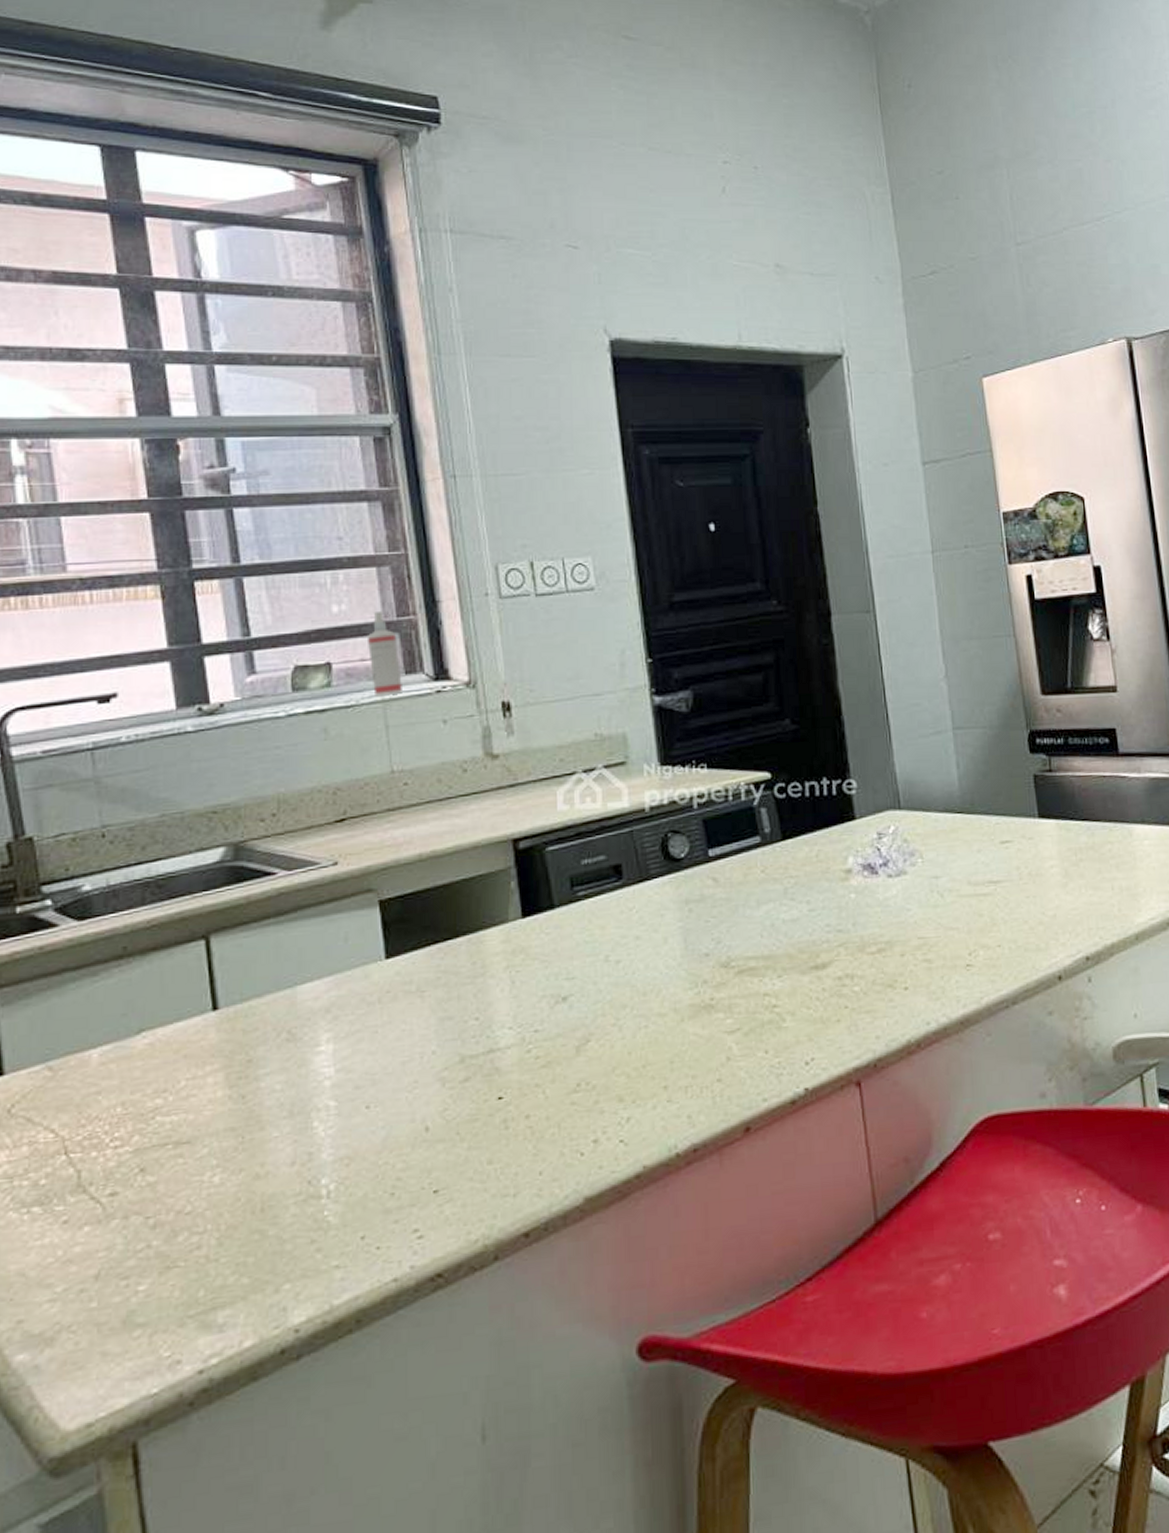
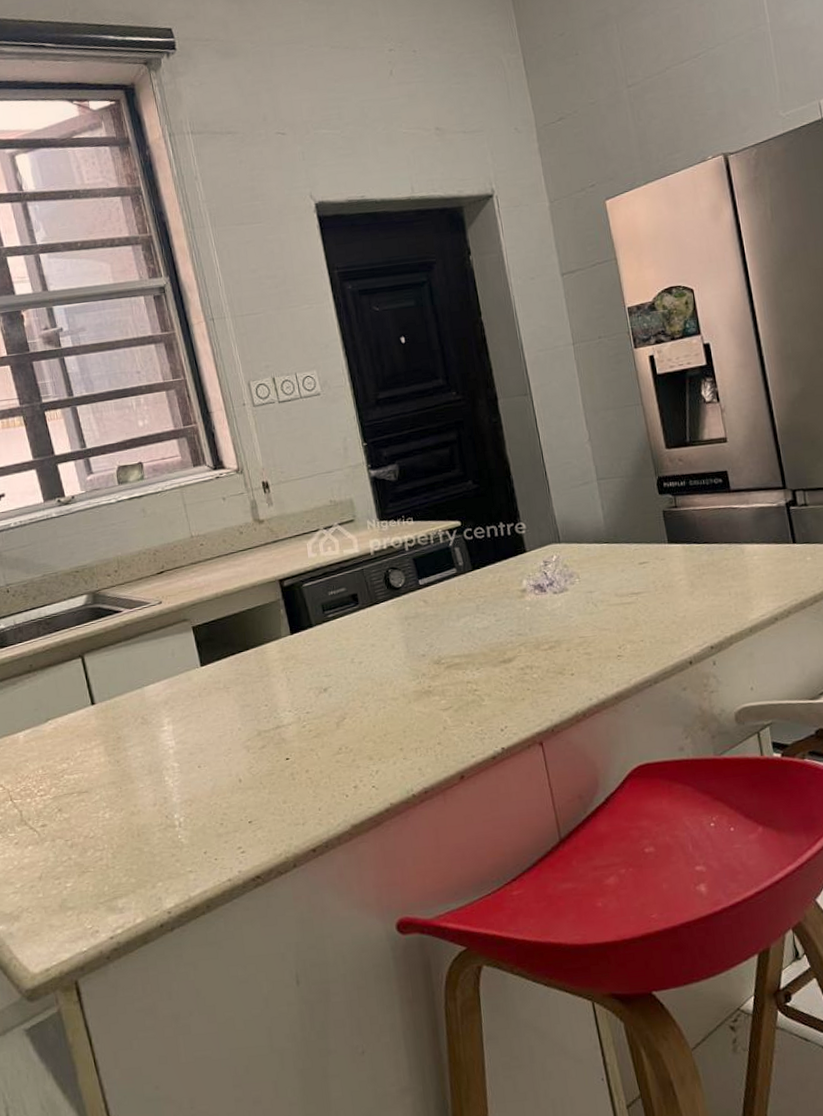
spray bottle: present [366,610,402,696] -> none [164,422,193,484]

